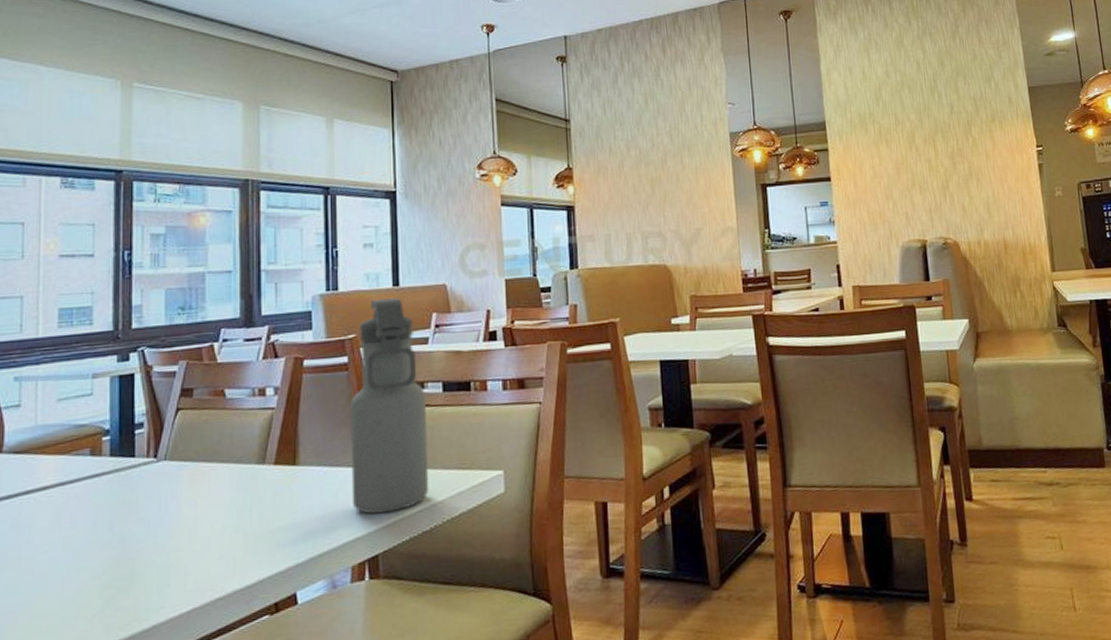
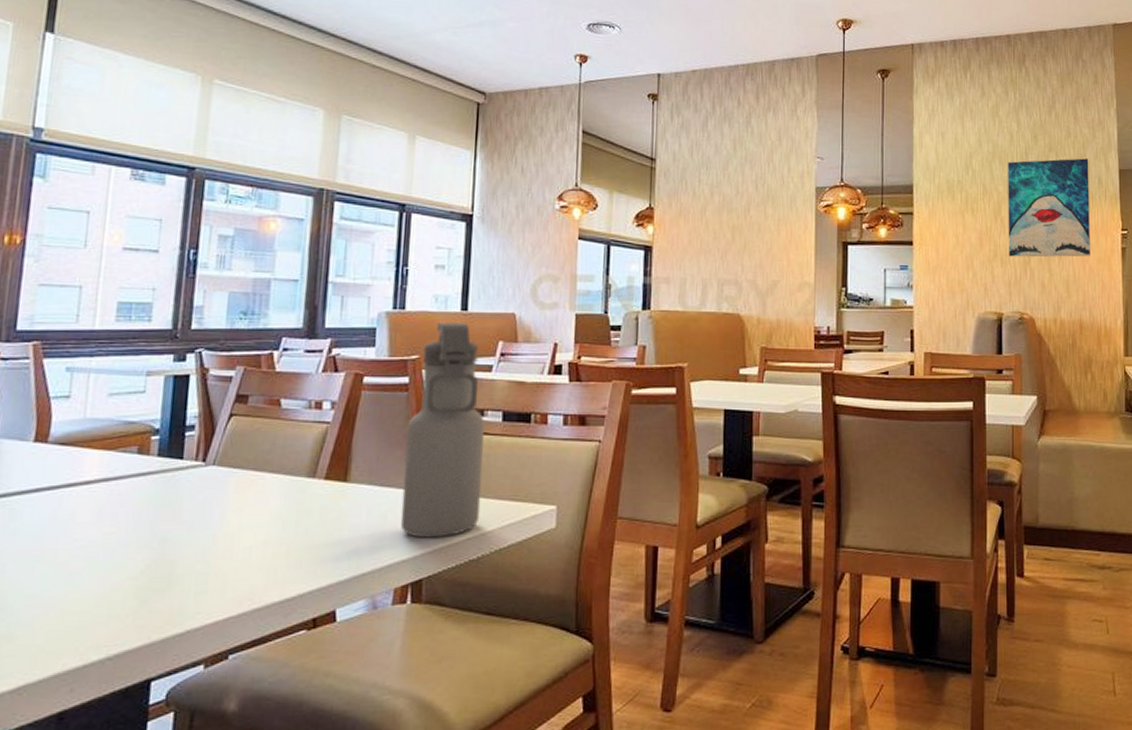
wall art: none [917,79,1008,183] -> present [1008,158,1090,257]

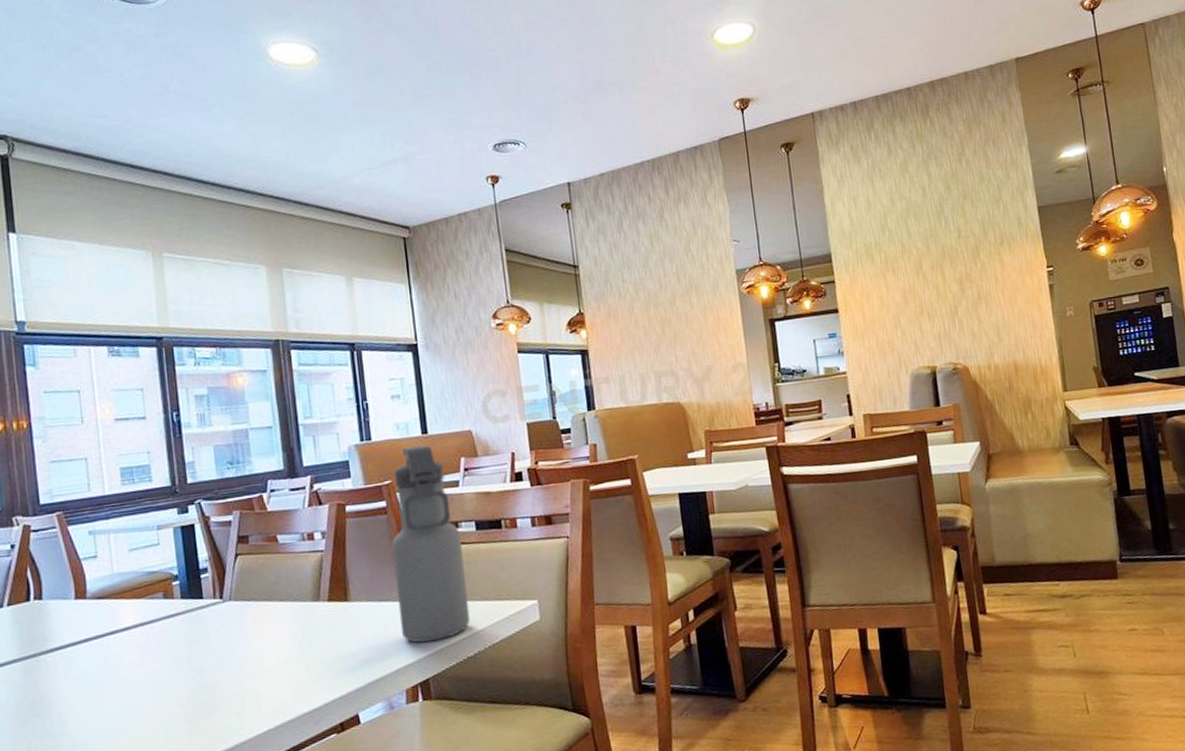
wall art: present [1008,158,1090,257] -> none [923,200,1018,310]

